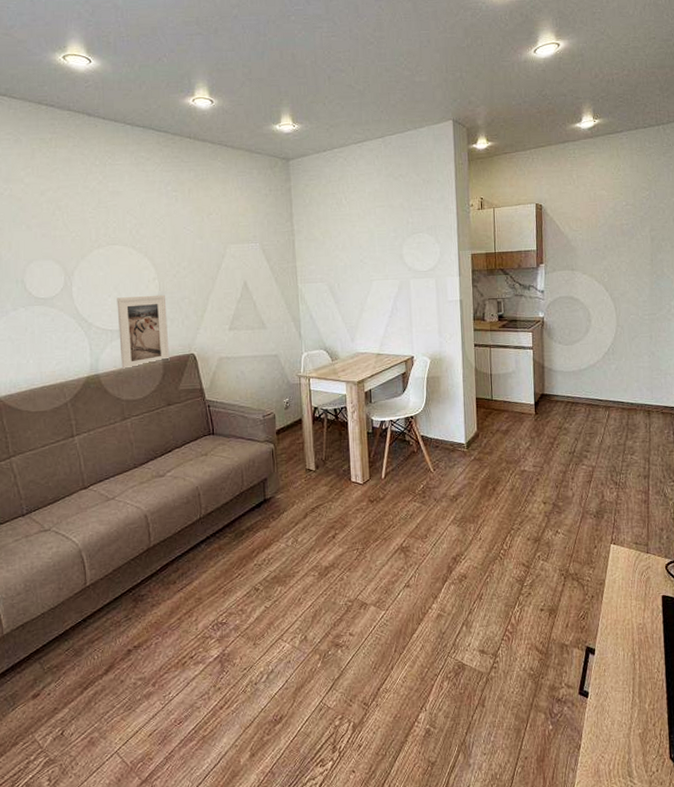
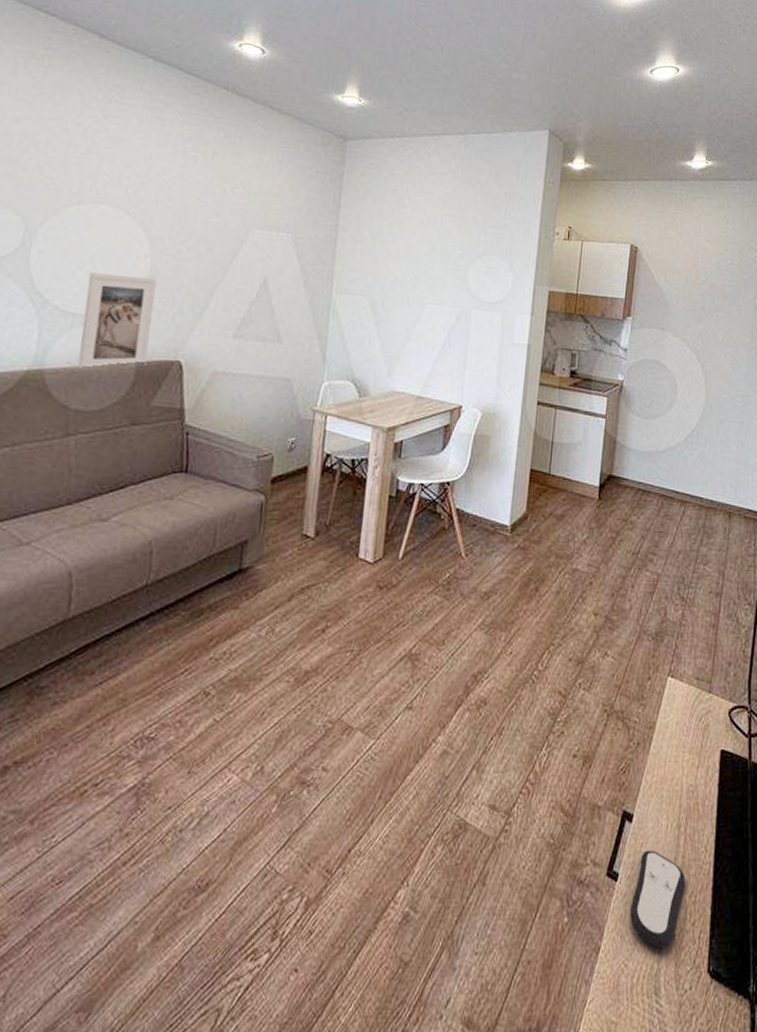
remote control: none [600,673,644,744] -> present [629,850,686,949]

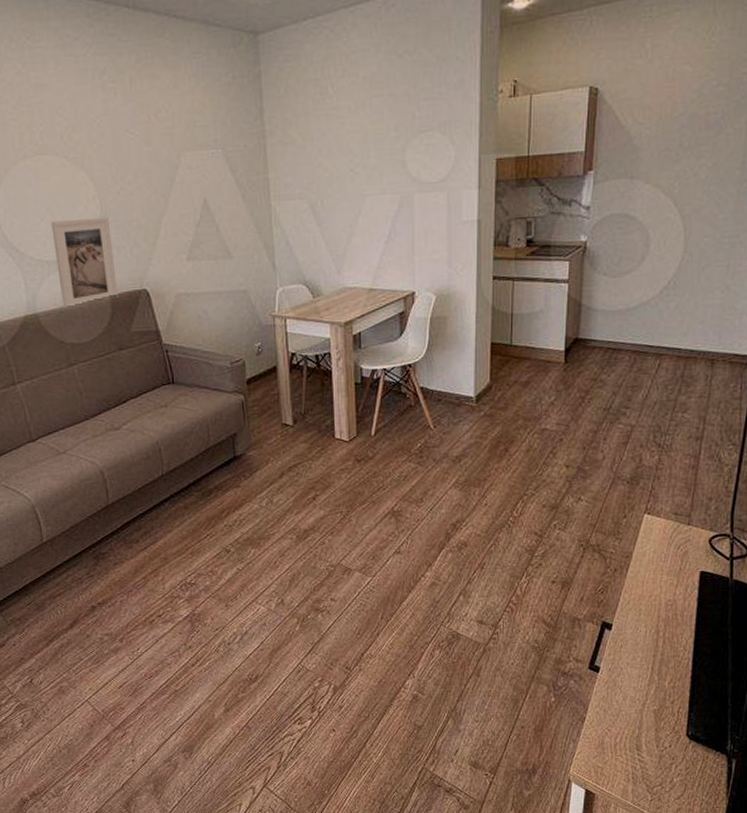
remote control: present [629,850,686,949] -> none [611,650,665,720]

